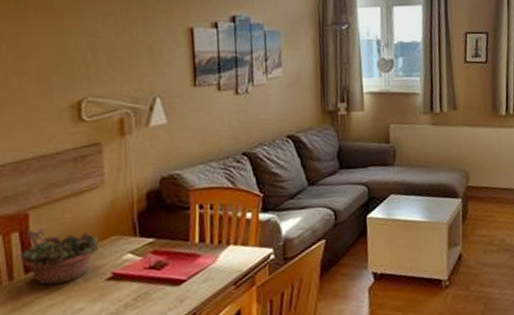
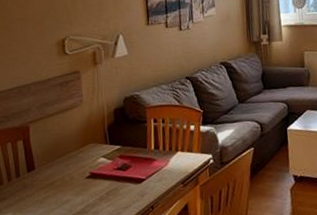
succulent planter: present [16,227,100,286] -> none [21,137,81,182]

